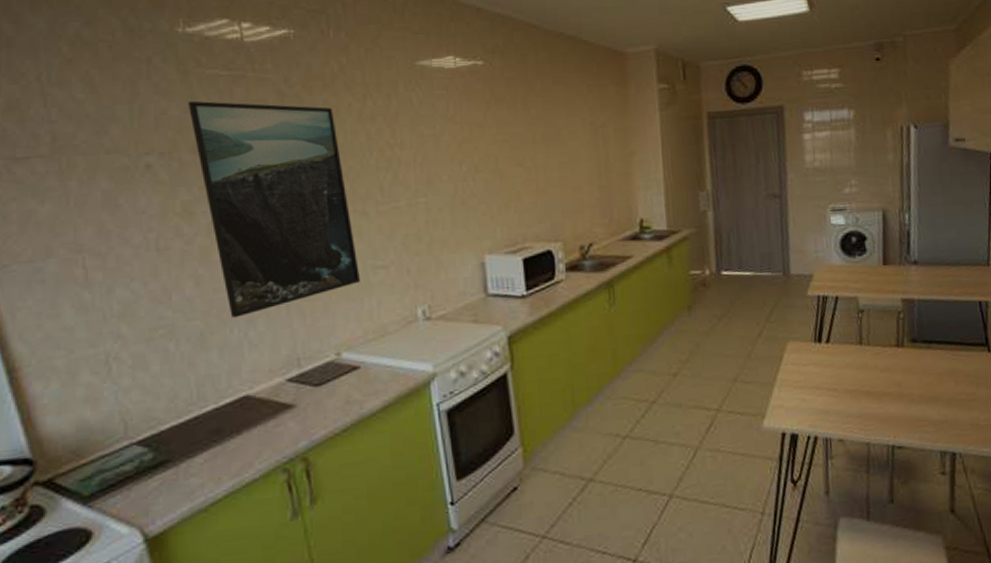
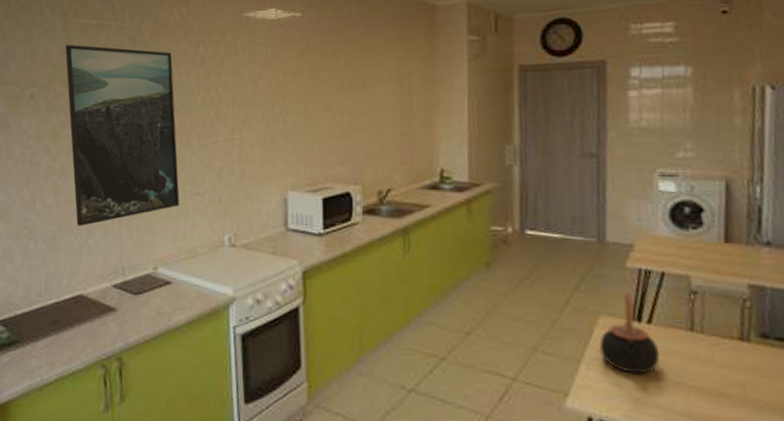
teapot: none [789,317,837,389] -> present [600,292,660,375]

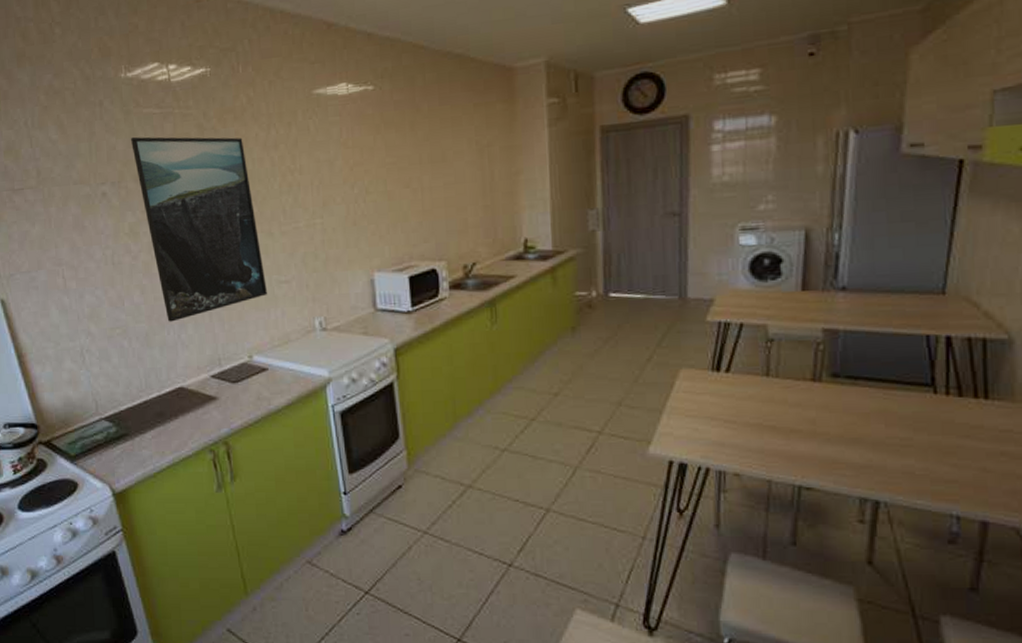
teapot: present [600,292,660,375] -> none [680,344,737,419]

